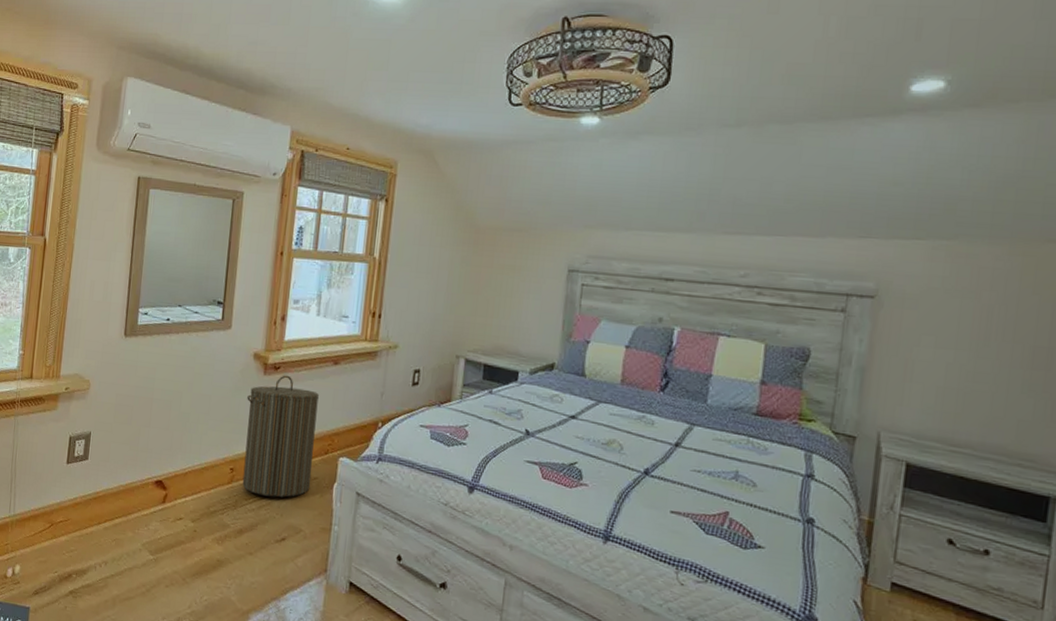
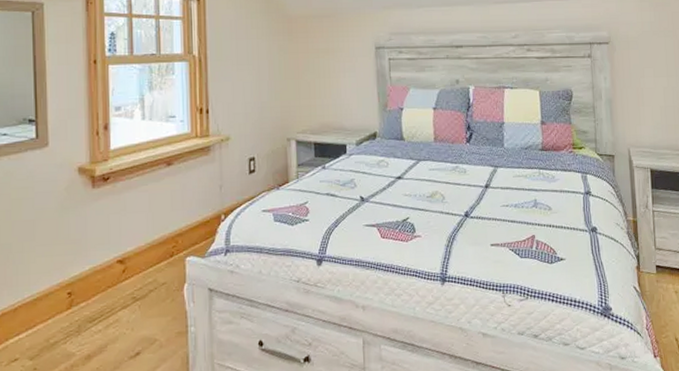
laundry hamper: present [242,375,319,498] -> none [77,184,160,314]

